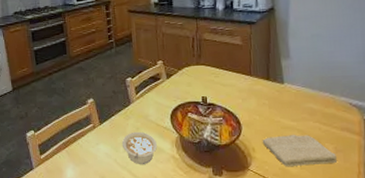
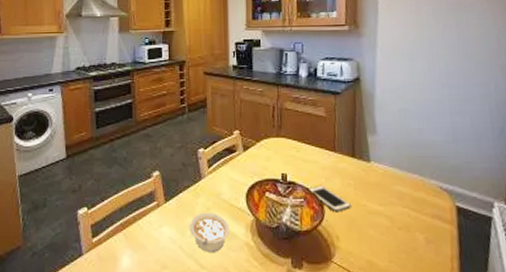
cell phone: none [227,105,267,128] -> present [308,185,352,213]
washcloth: present [262,134,337,167] -> none [347,220,428,260]

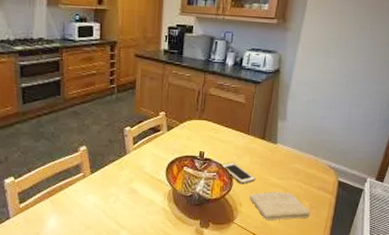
legume: present [189,212,230,252] -> none [112,183,150,216]
washcloth: none [347,220,428,260] -> present [249,191,310,221]

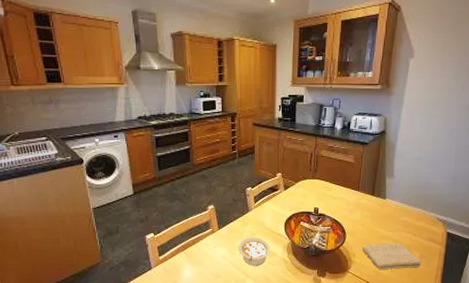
legume: none [112,183,150,216] -> present [238,237,271,266]
cell phone: present [222,162,256,185] -> none [335,216,368,237]

